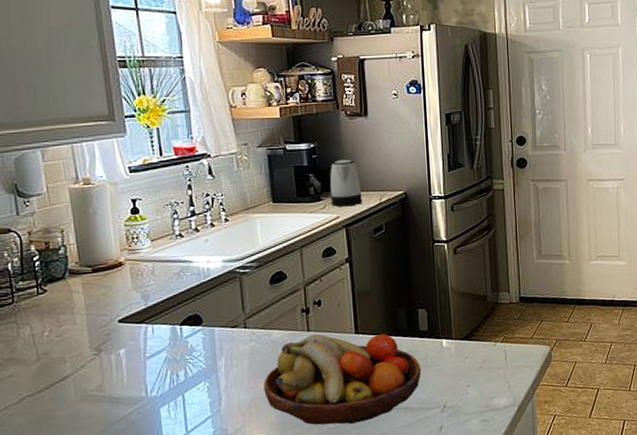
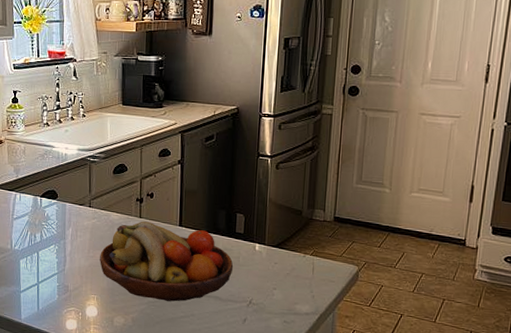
kettle: present [330,159,363,207] -> none [171,73,199,115]

